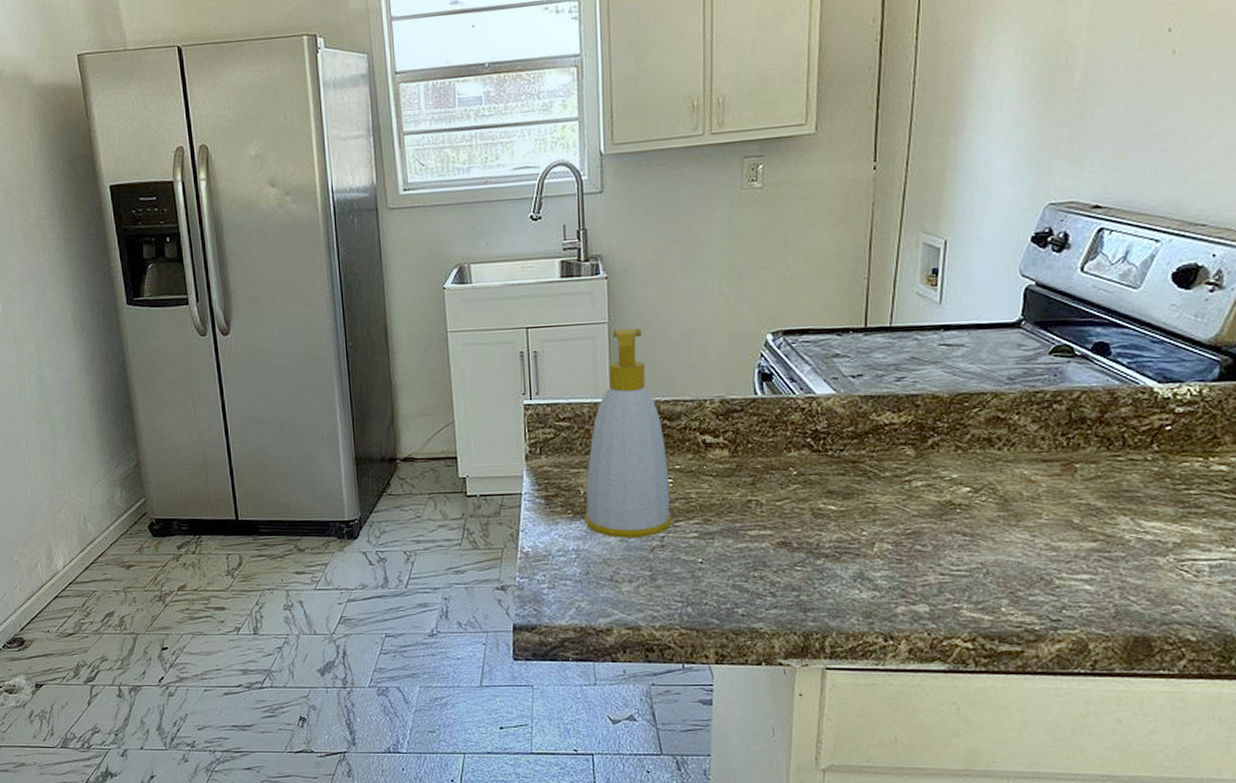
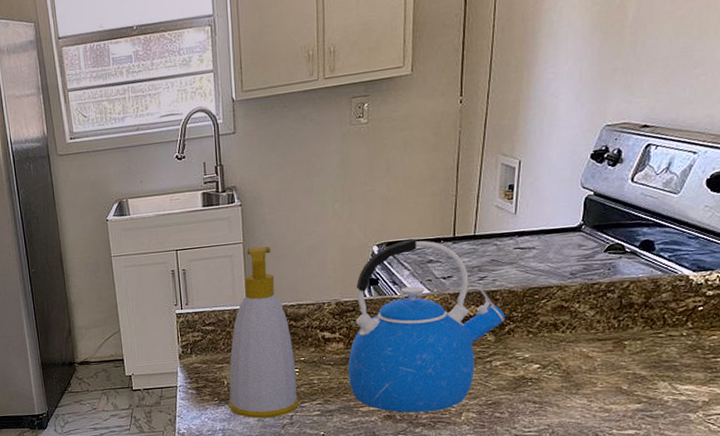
kettle: none [733,326,929,540] -> present [348,238,506,413]

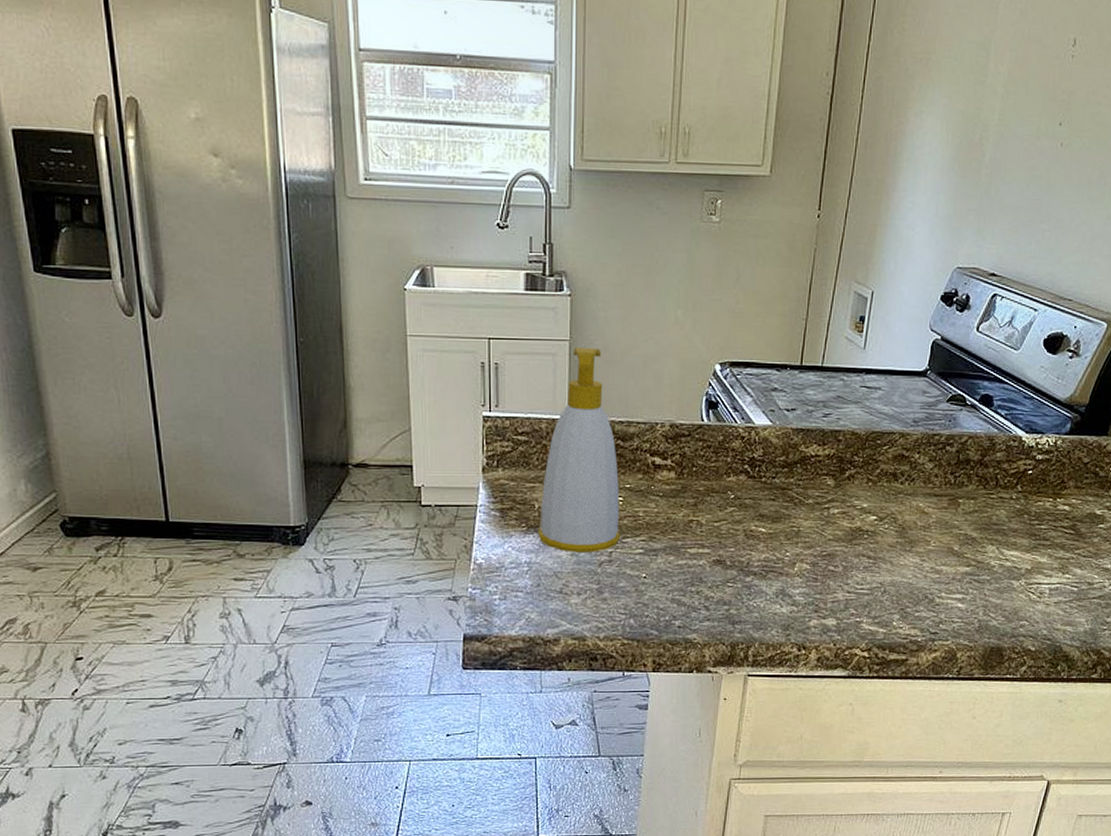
kettle: present [348,238,506,413] -> none [677,360,847,559]

